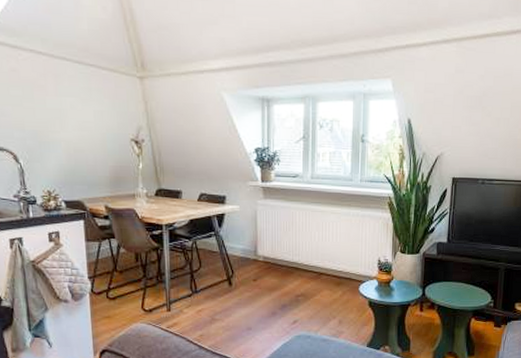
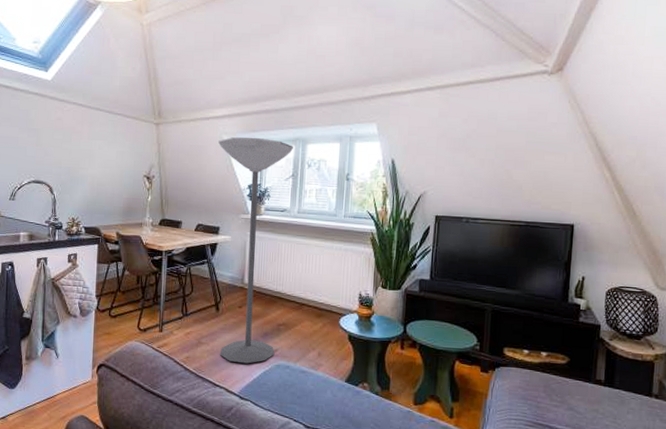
floor lamp: none [217,94,302,337] -> present [218,137,293,364]

